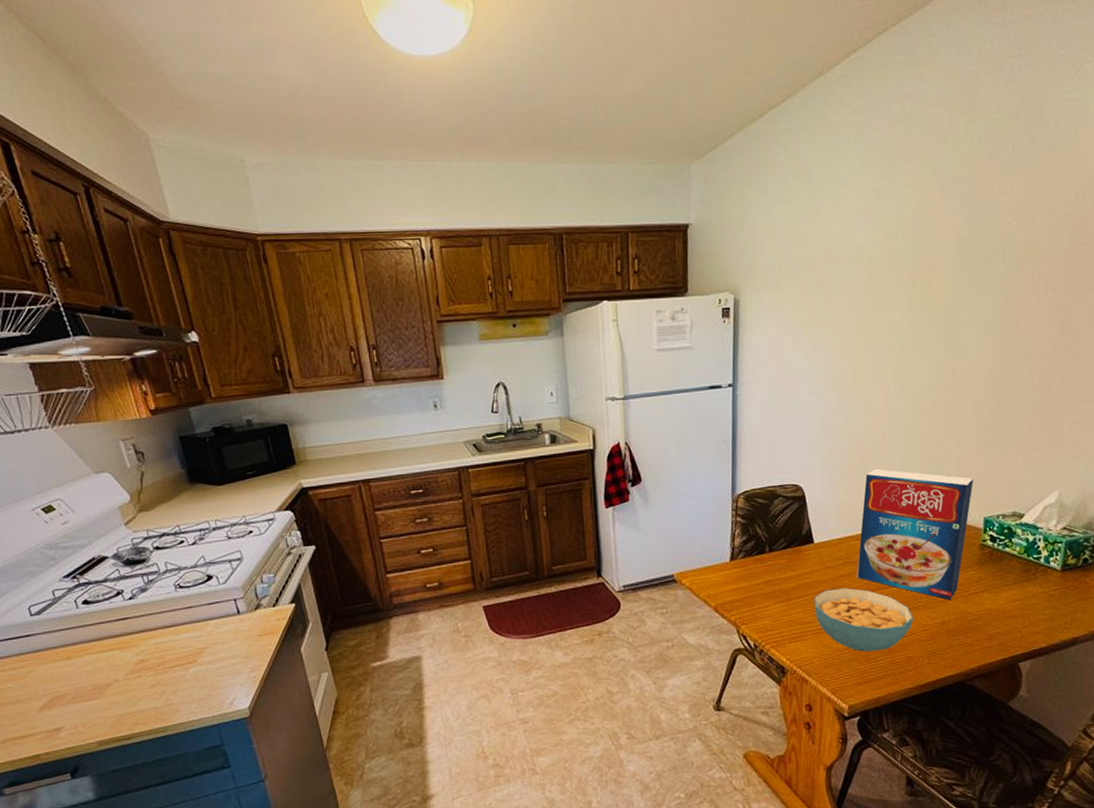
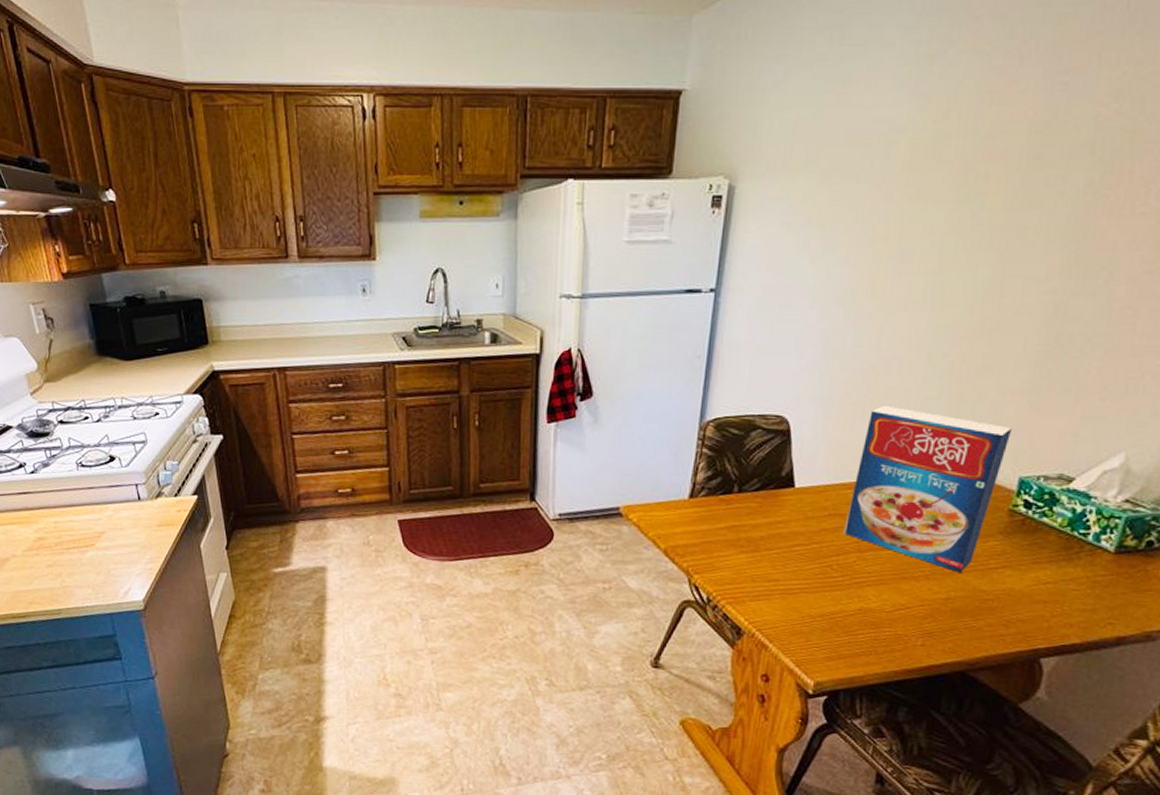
cereal bowl: present [814,587,914,652] -> none [786,543,910,623]

